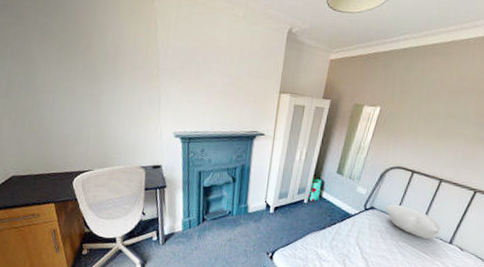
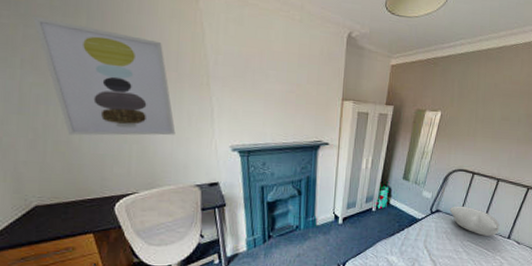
wall art: none [22,16,128,121] -> present [33,15,176,136]

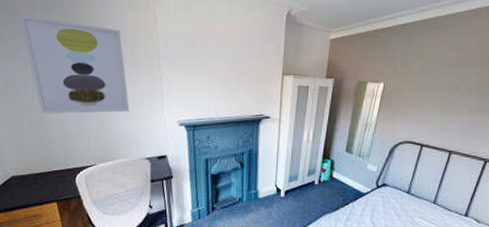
pillow: present [449,206,500,236] -> none [397,179,455,213]

